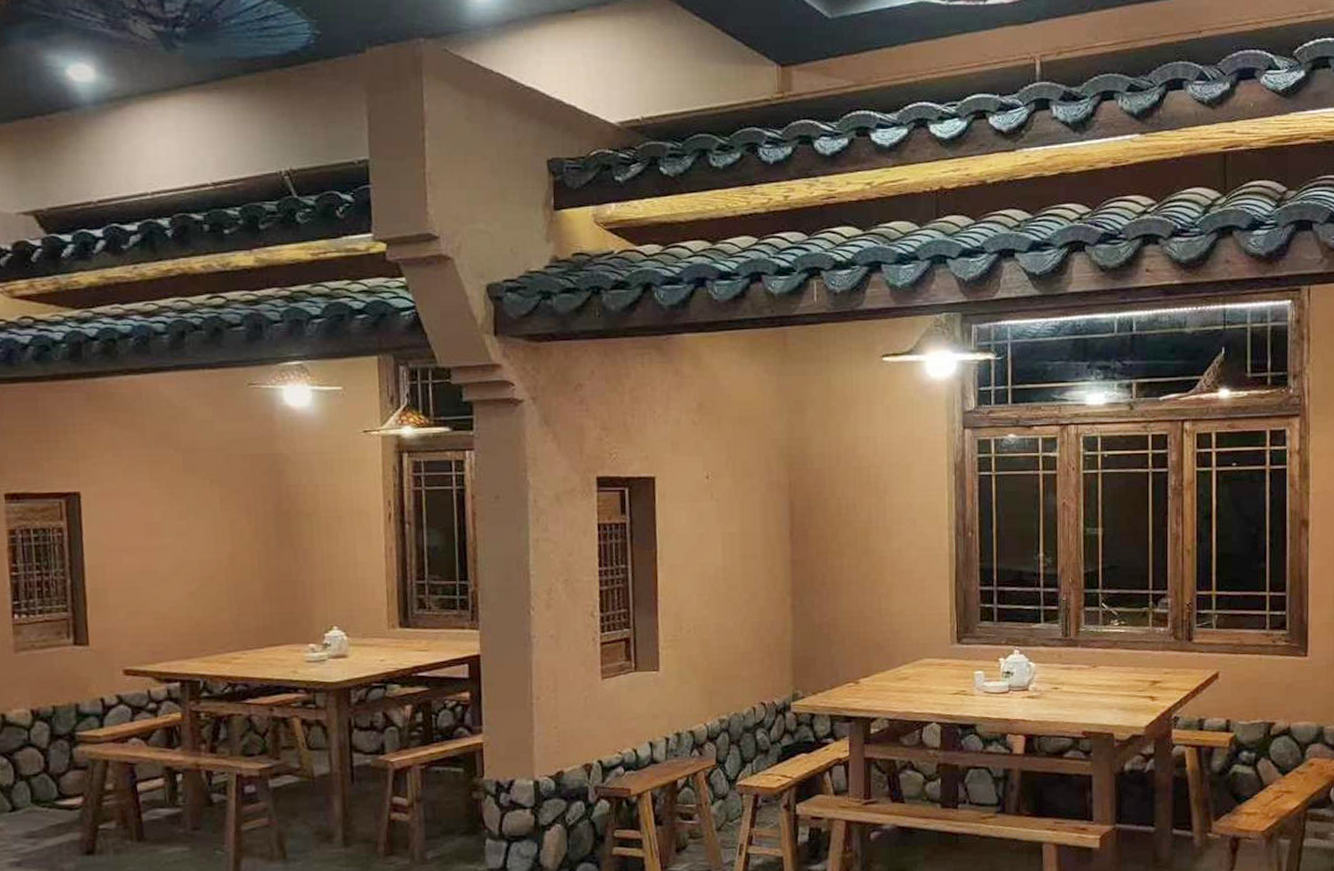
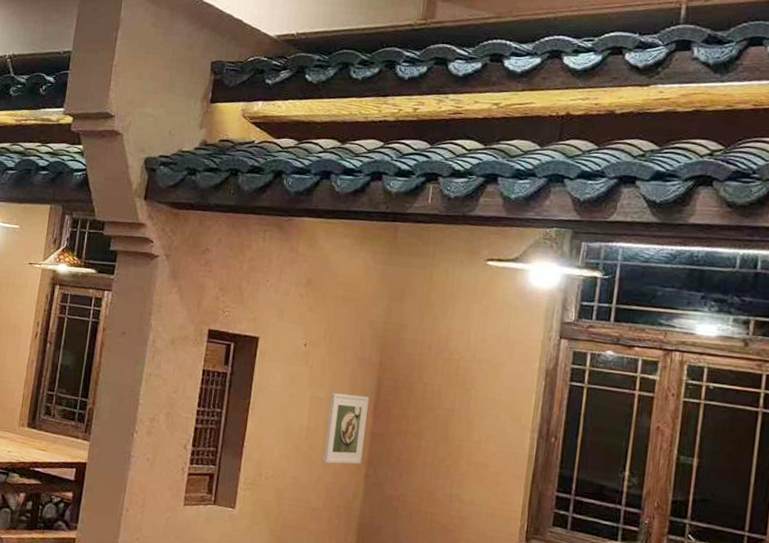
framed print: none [743,522,785,602] -> present [323,393,370,464]

